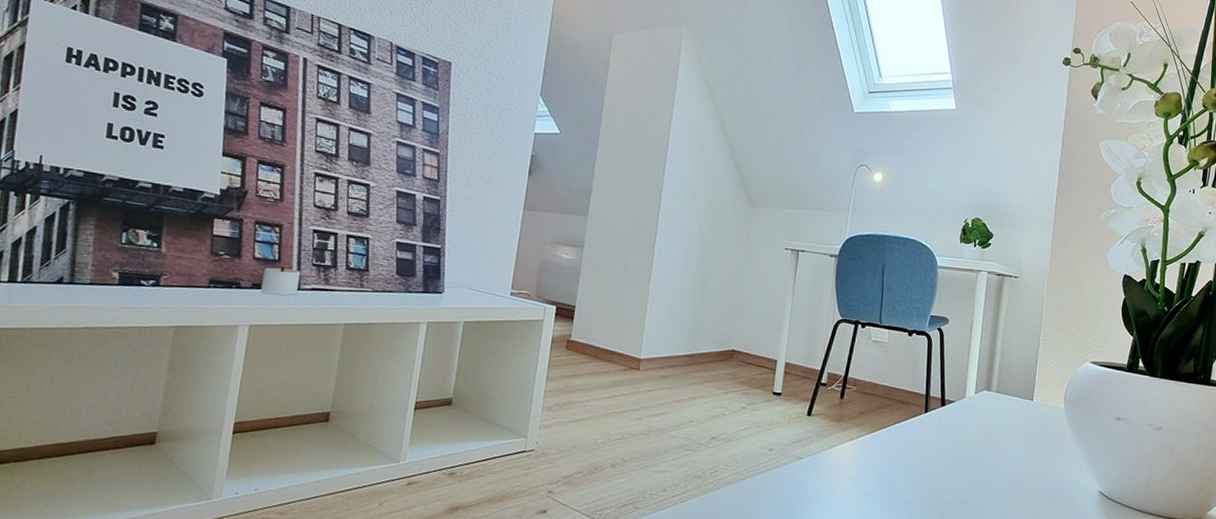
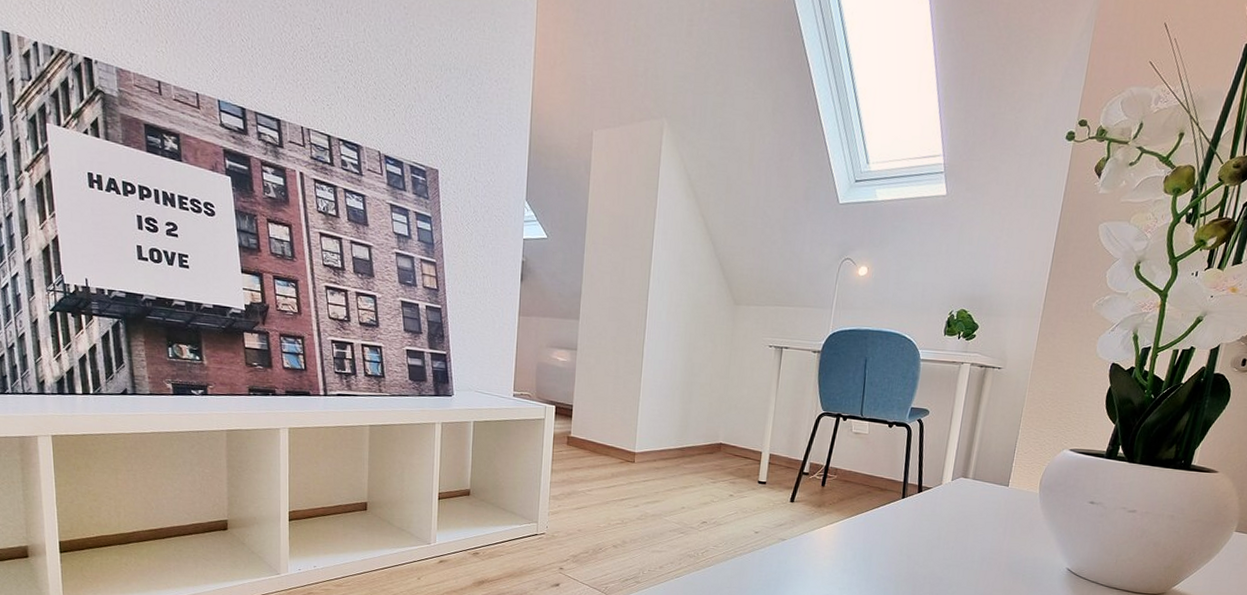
candle: present [260,266,301,296] -> none [293,374,326,402]

